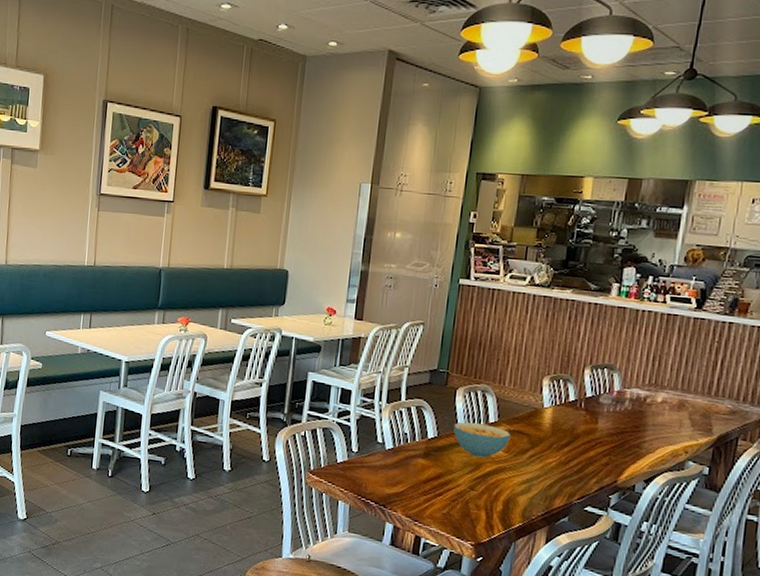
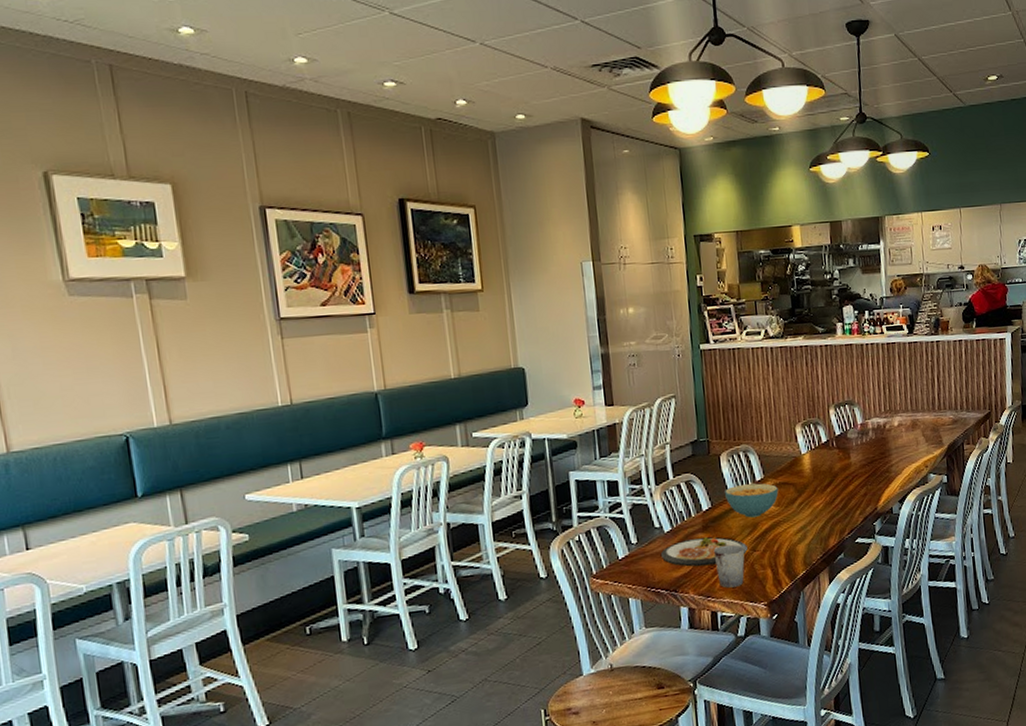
dish: none [378,461,466,492] -> present [661,536,748,567]
cup: none [429,475,463,520] -> present [713,544,745,588]

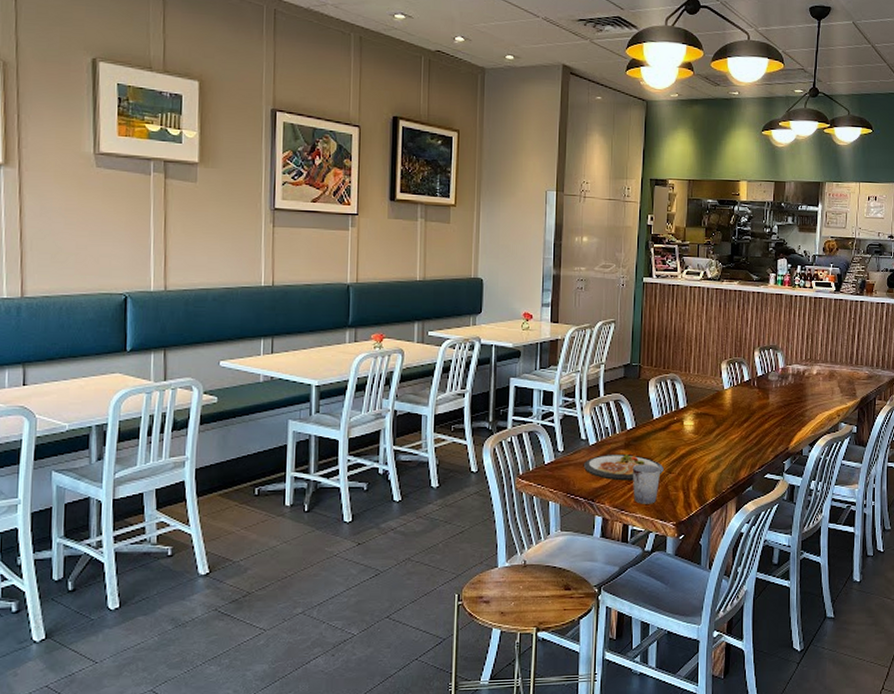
cereal bowl: present [725,483,779,518] -> none [649,410,699,442]

